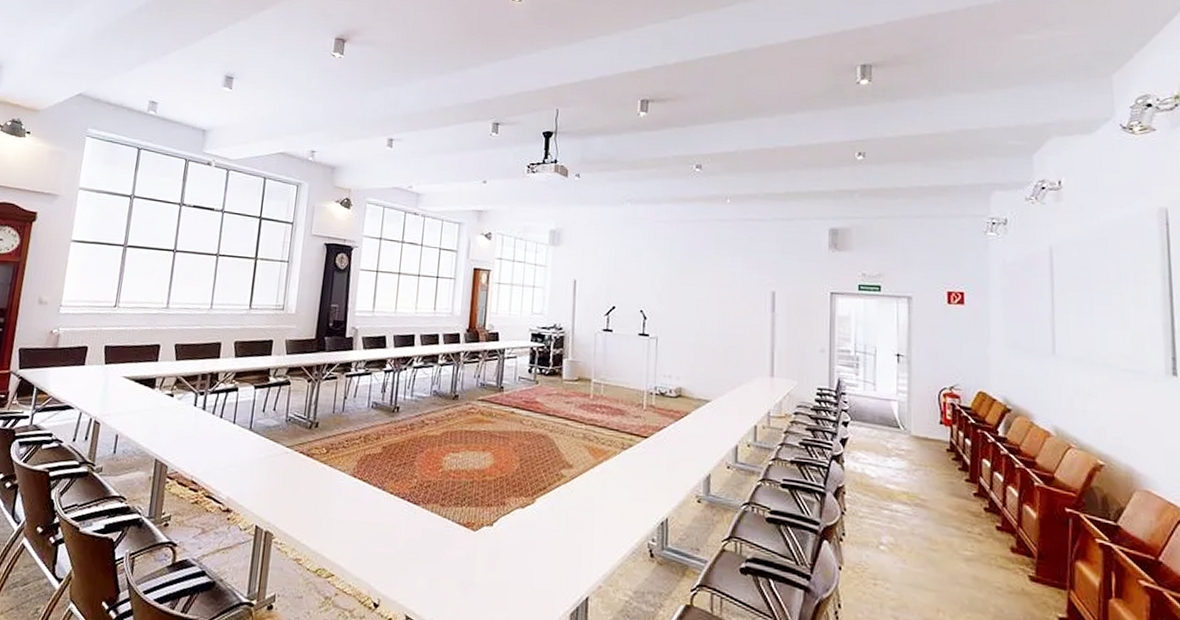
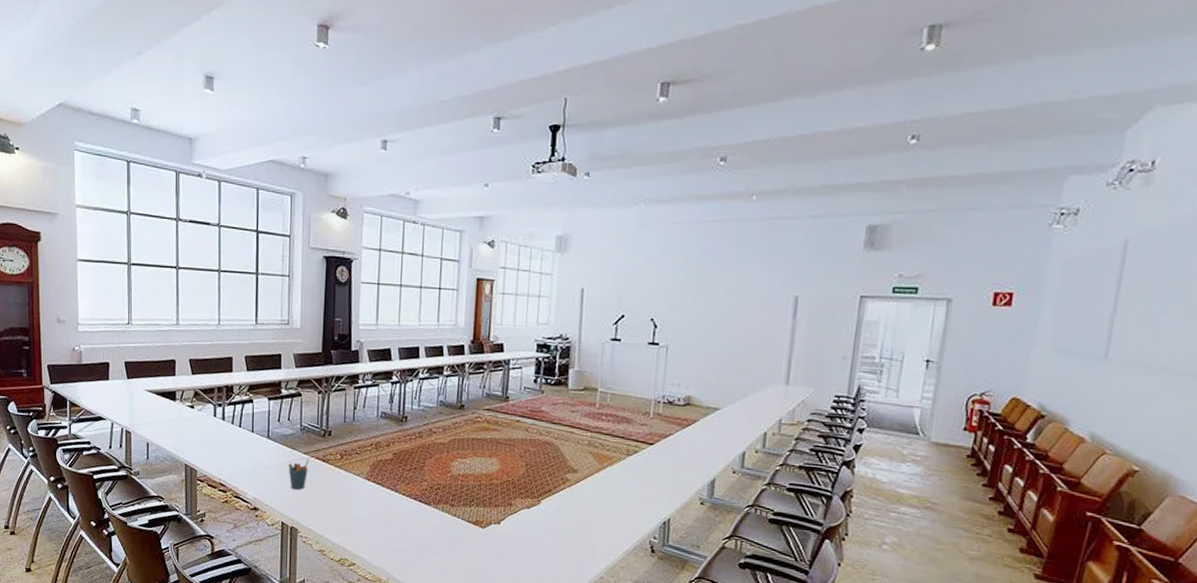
pen holder: none [268,452,293,488] -> present [288,458,310,490]

